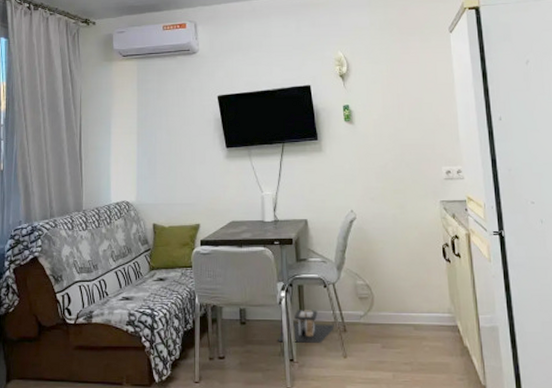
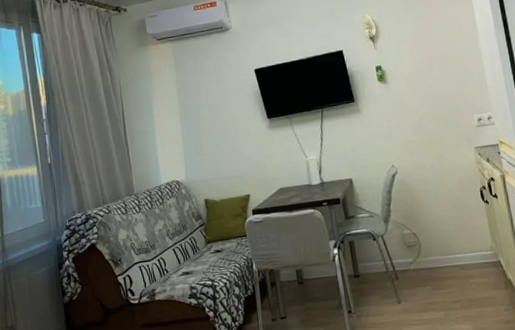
staircase: present [278,310,334,343] -> none [335,262,387,296]

